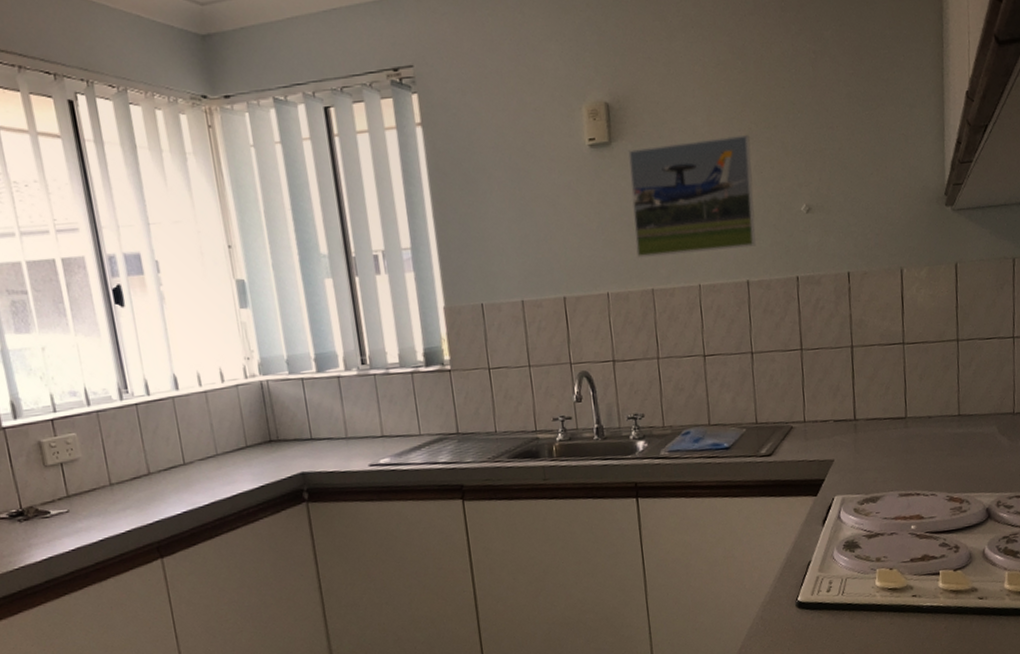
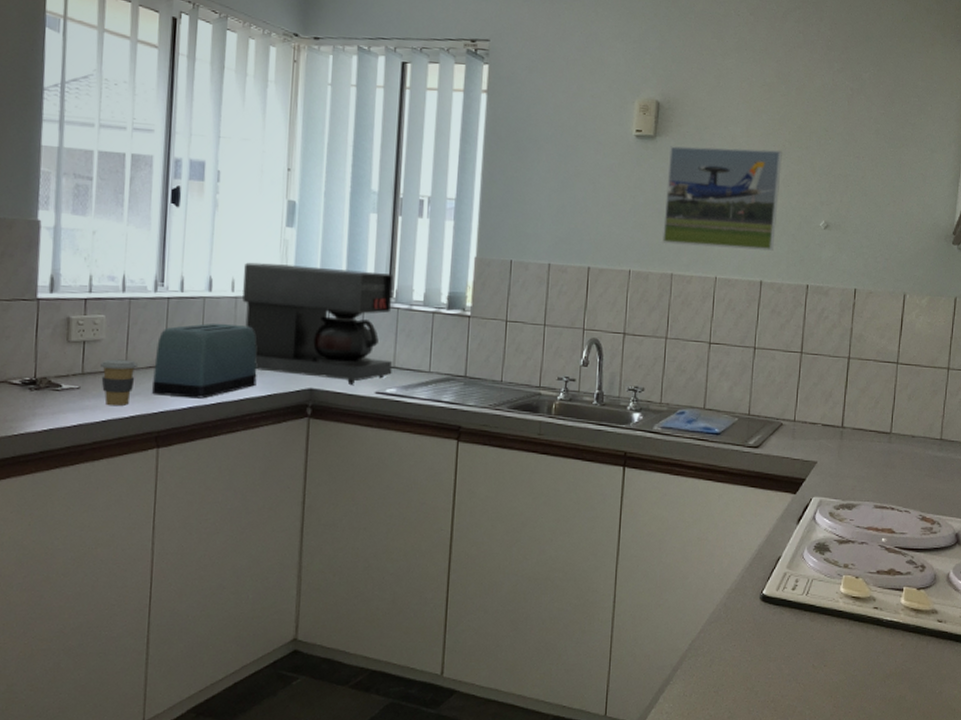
coffee cup: none [83,474,123,524] -> present [100,359,138,406]
toaster: none [135,419,247,506] -> present [151,323,257,399]
coffee maker: none [206,340,382,463] -> present [242,262,394,384]

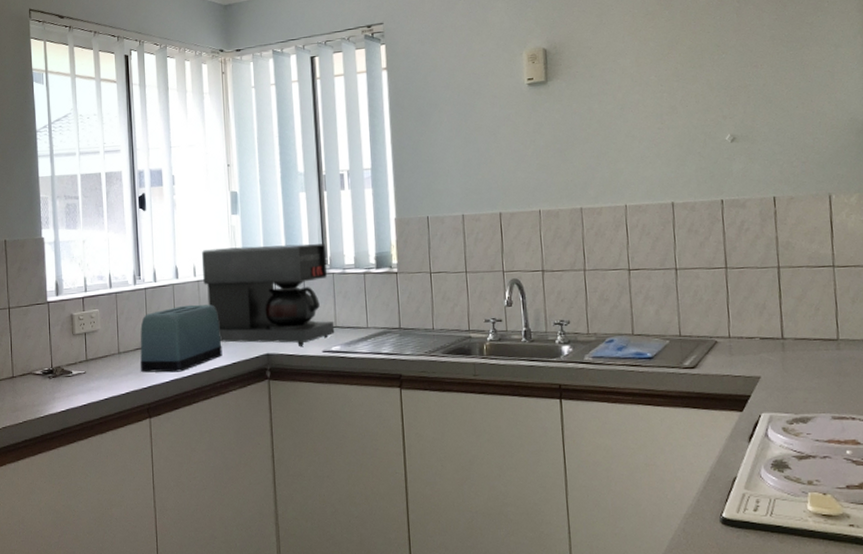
coffee cup: present [100,359,138,406] -> none [99,344,127,385]
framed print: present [662,146,782,251] -> none [562,73,682,180]

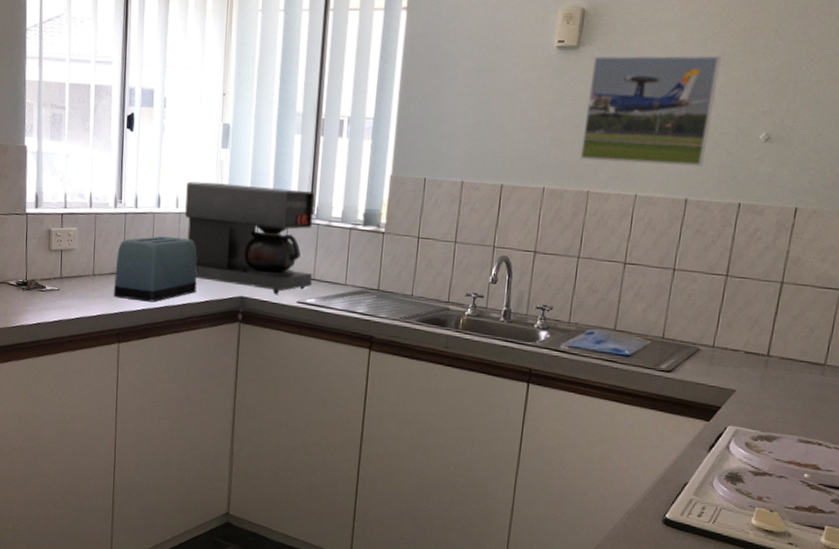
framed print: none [562,73,682,180] -> present [580,55,721,167]

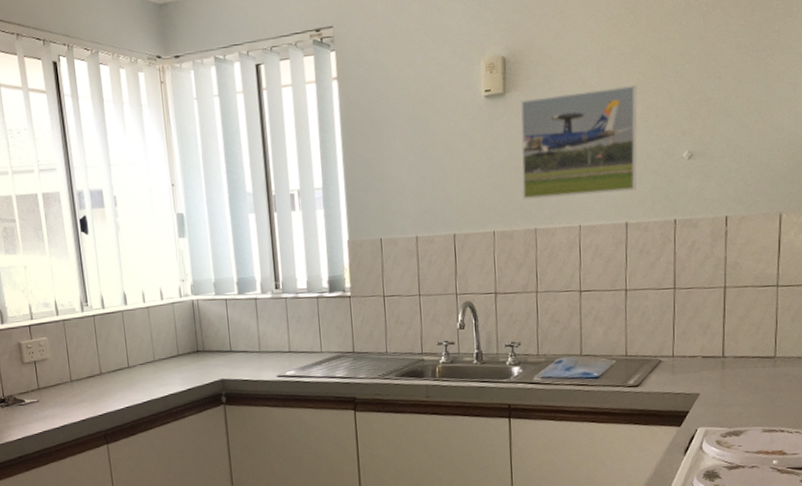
toaster: present [113,236,197,302] -> none [91,331,177,400]
coffee maker: present [185,181,315,294] -> none [150,267,289,372]

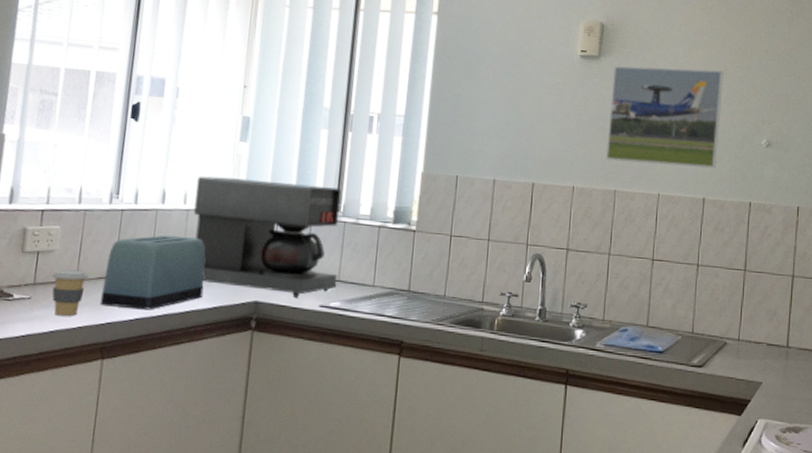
coffee cup: none [51,372,80,413] -> present [52,269,88,316]
toaster: none [91,331,177,400] -> present [99,235,205,310]
coffee maker: none [150,267,289,372] -> present [194,176,342,298]

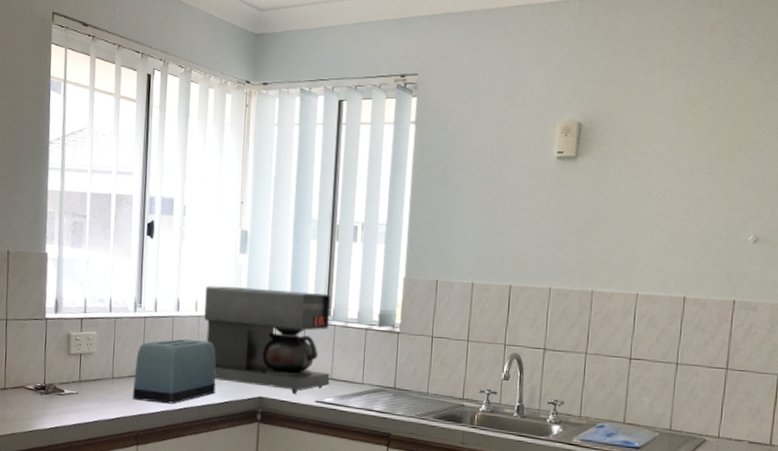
coffee cup: present [52,269,88,316] -> none [93,369,121,409]
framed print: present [606,66,724,169] -> none [583,164,709,267]

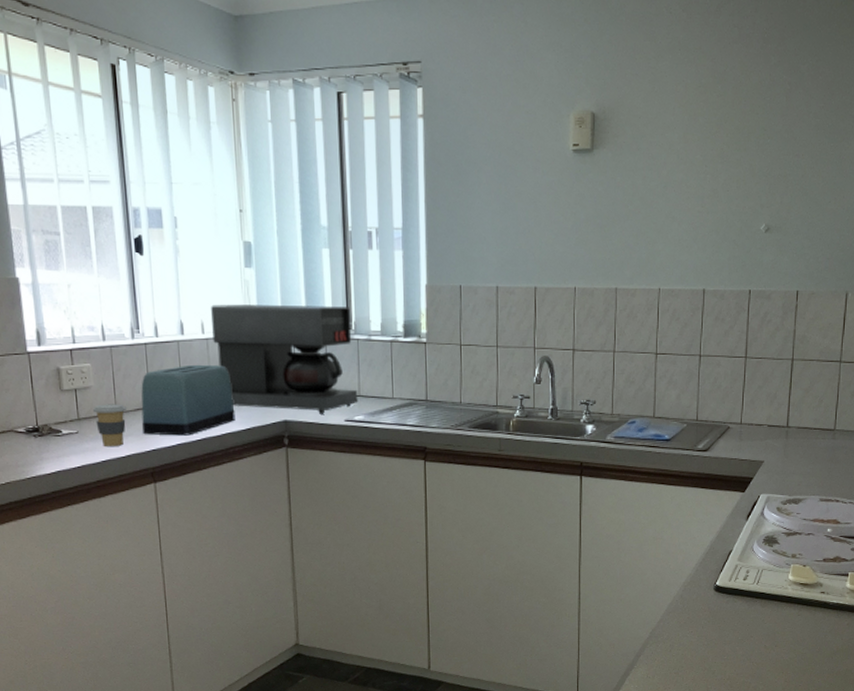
coffee cup: none [93,369,121,409] -> present [93,404,126,446]

